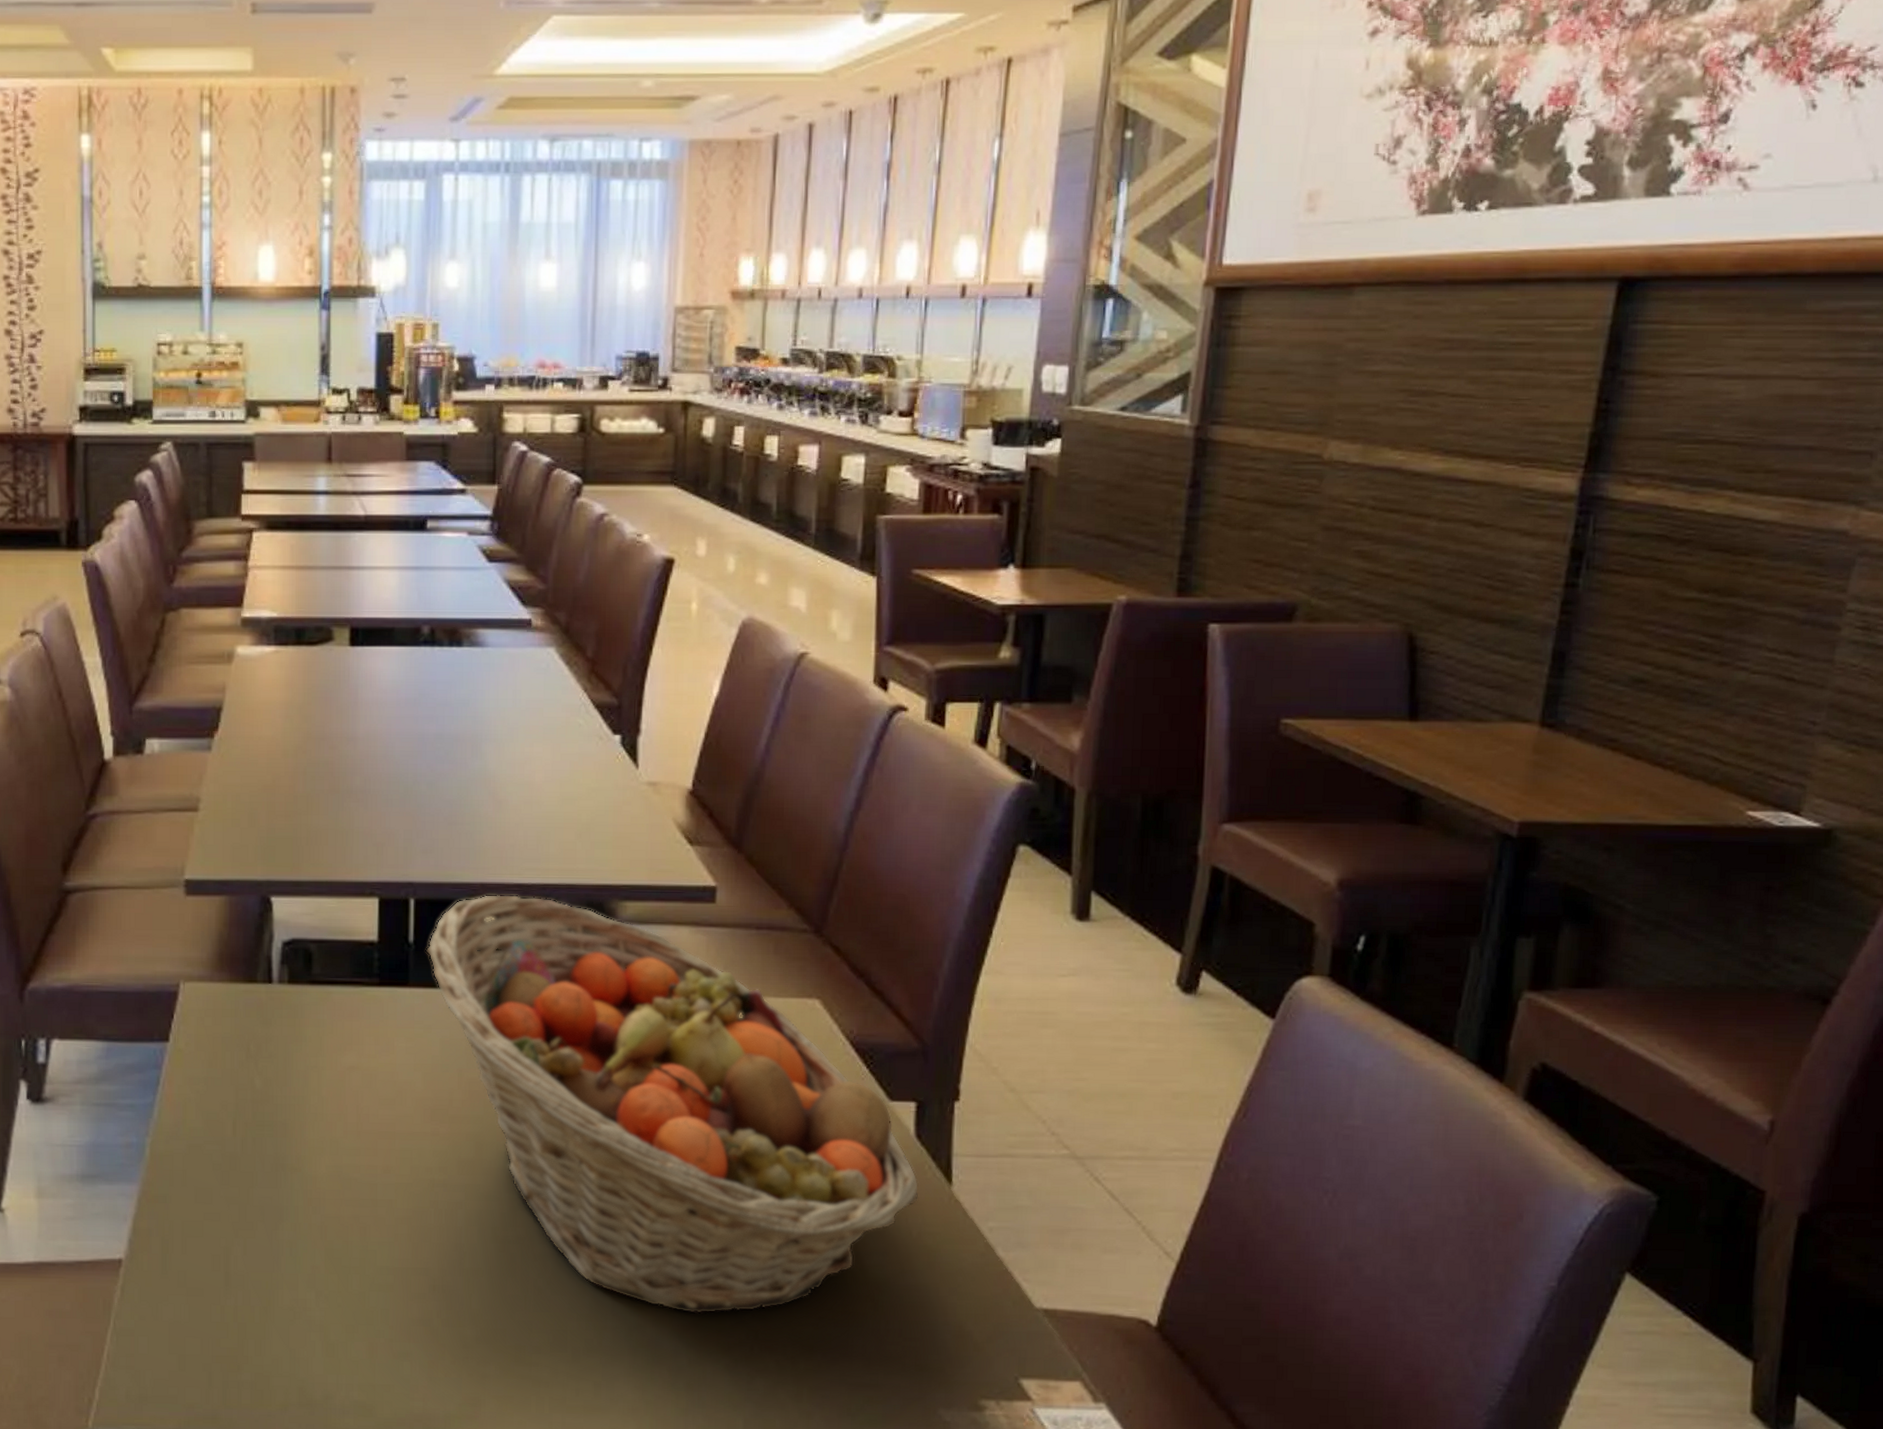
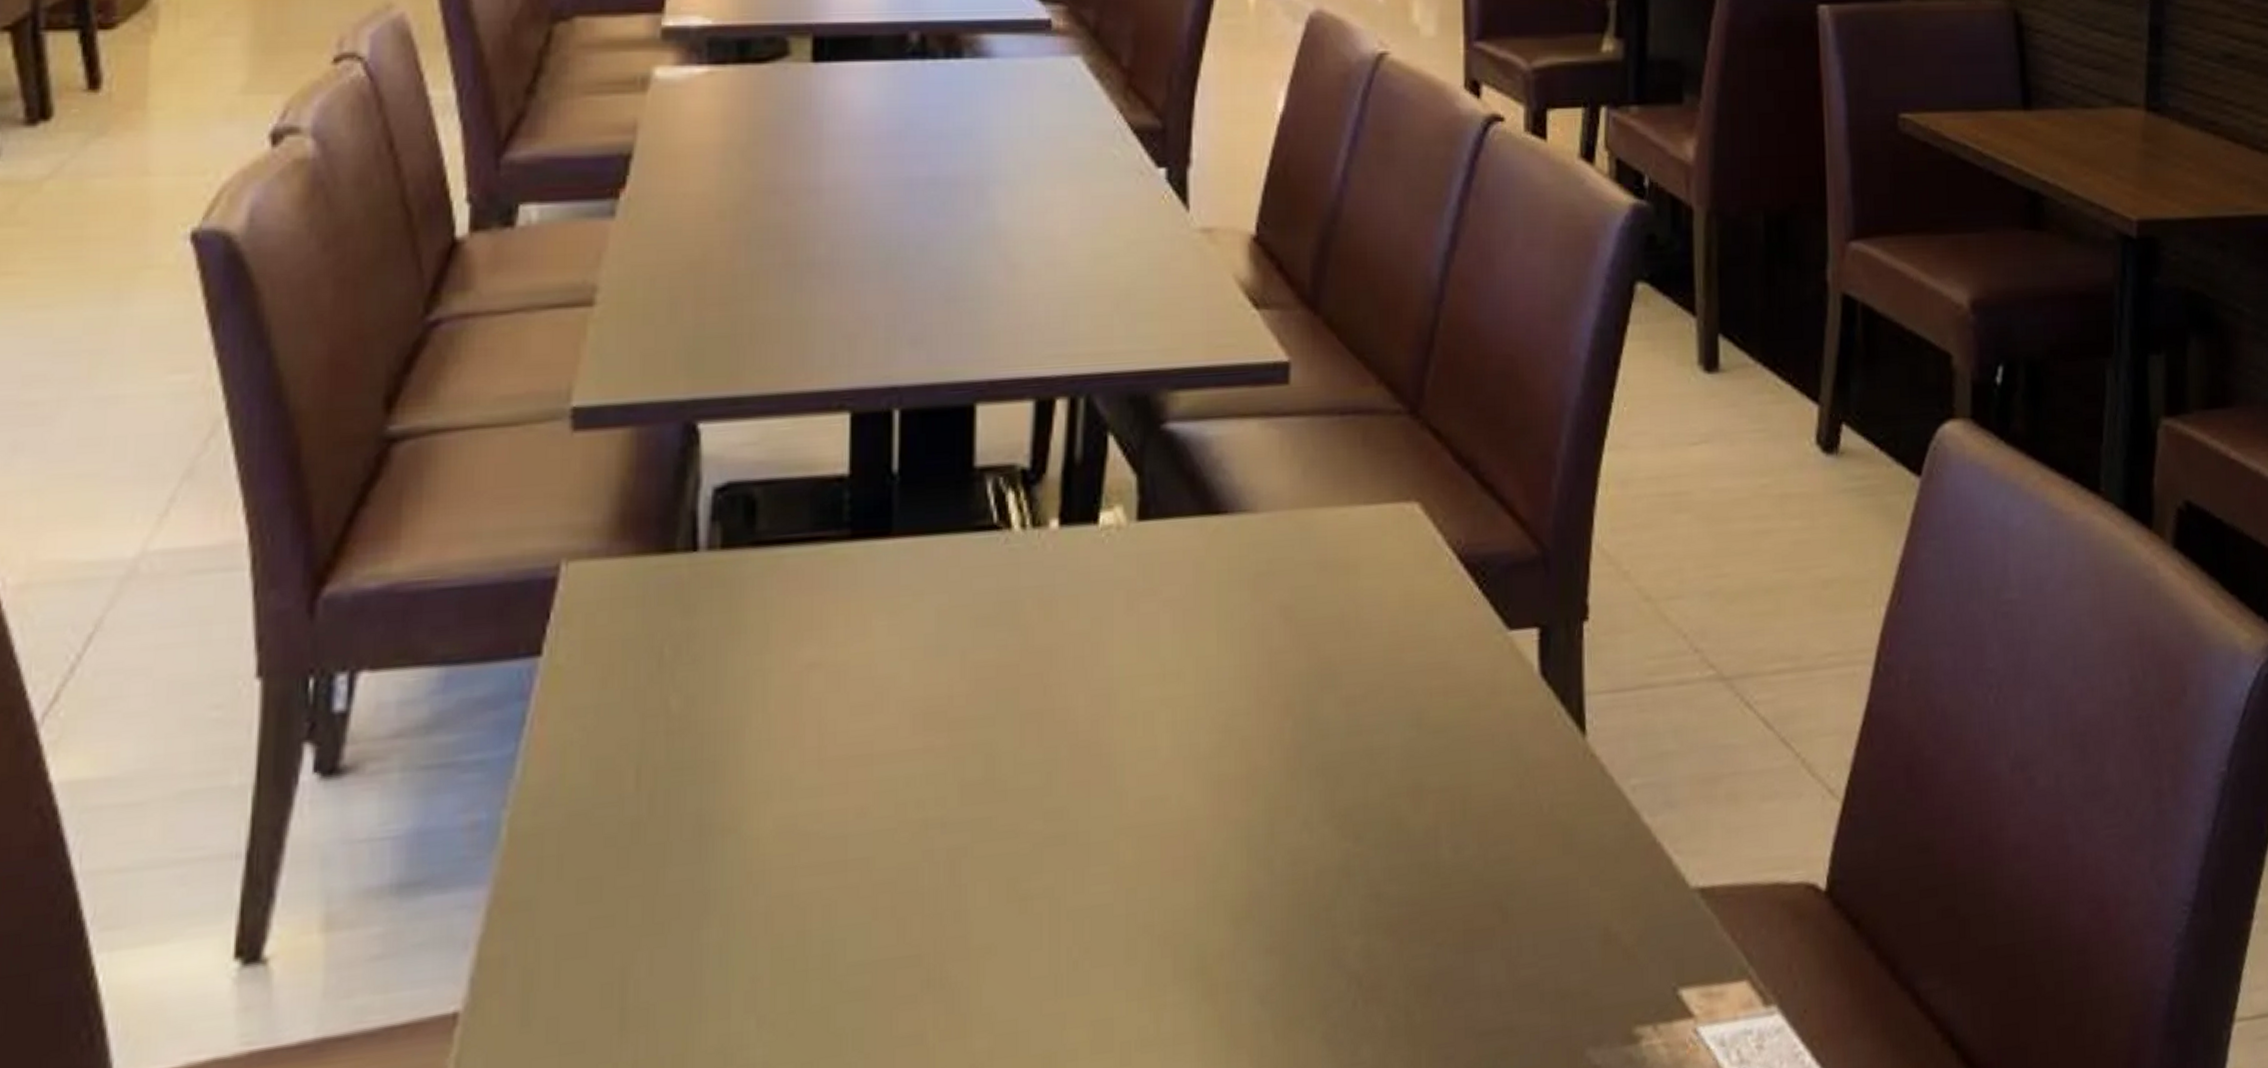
fruit basket: present [426,894,920,1314] -> none [916,392,1549,966]

